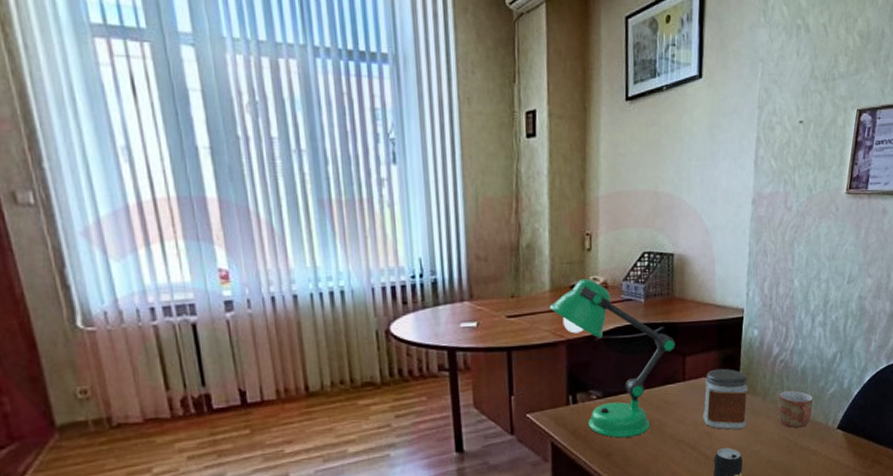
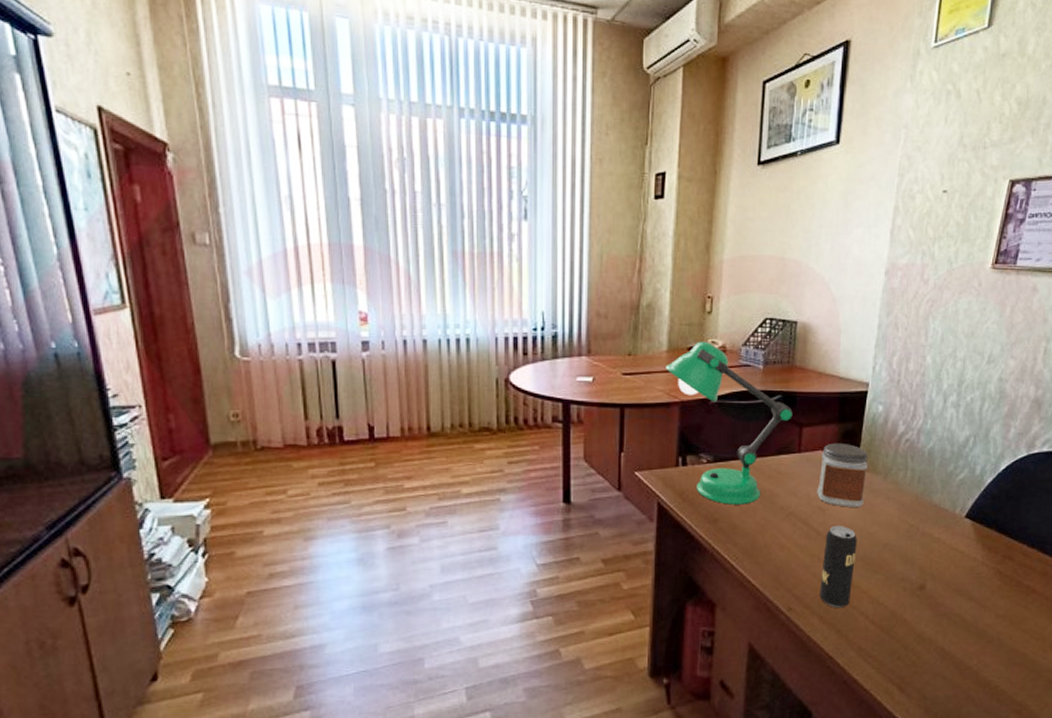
mug: present [778,390,813,428] -> none [899,472,940,513]

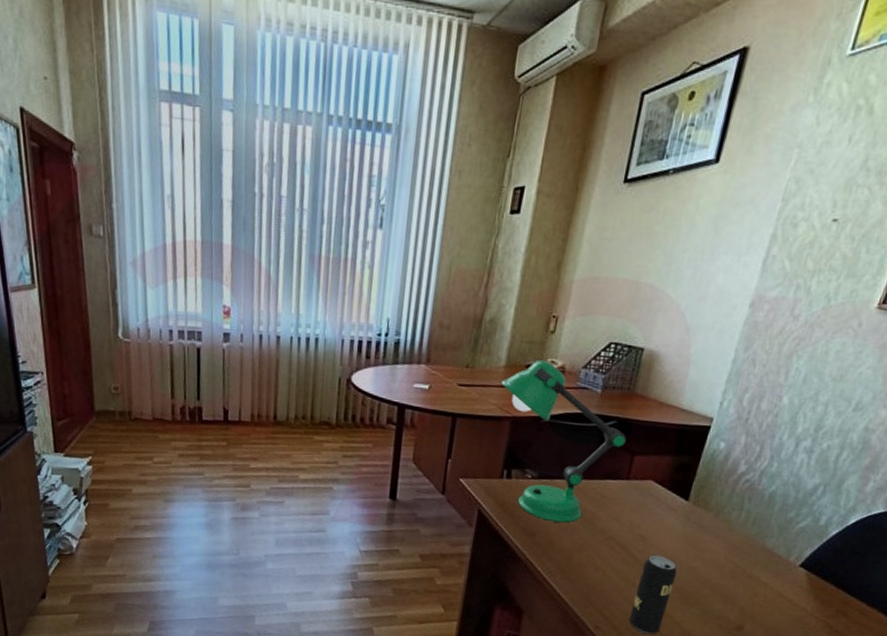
jar: present [817,443,869,507] -> none [640,474,702,541]

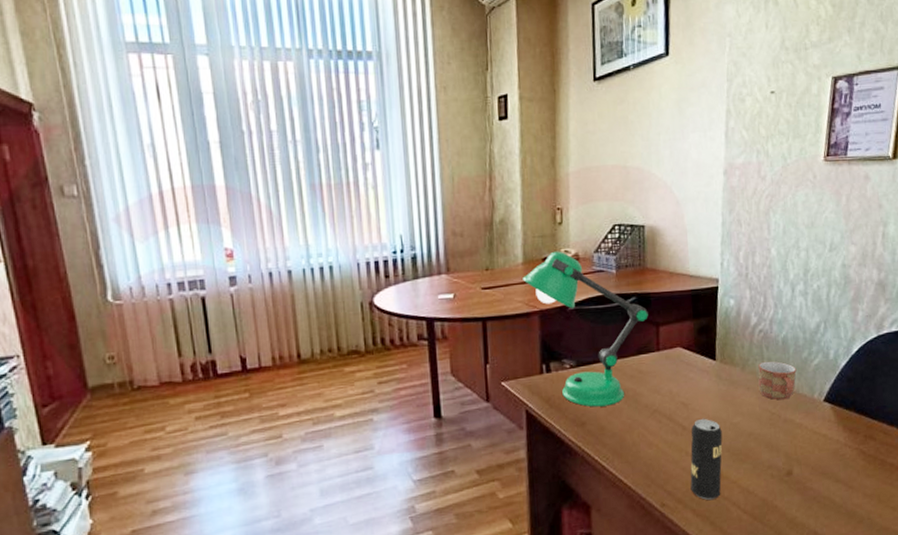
mug: none [728,512,778,556] -> present [758,361,797,400]

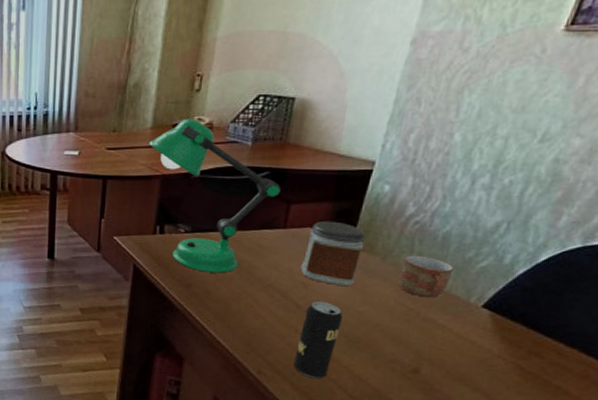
jar: none [678,338,726,401] -> present [300,221,366,286]

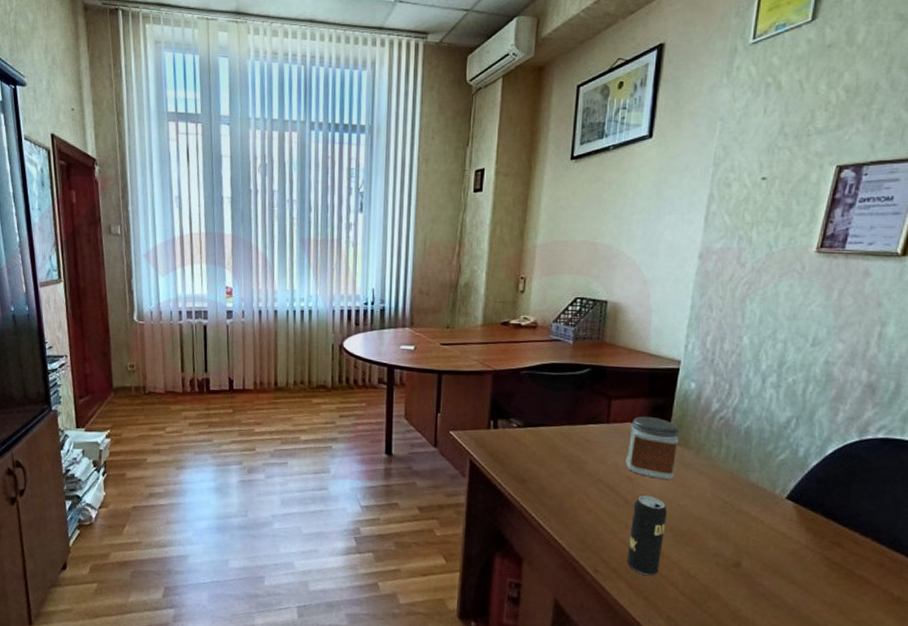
desk lamp: present [149,118,281,273] -> none [480,317,602,468]
mug: present [398,255,454,298] -> none [712,448,758,491]

